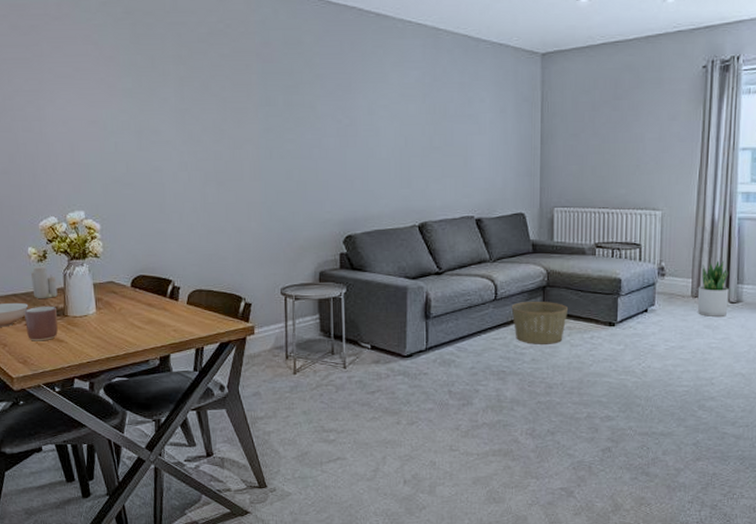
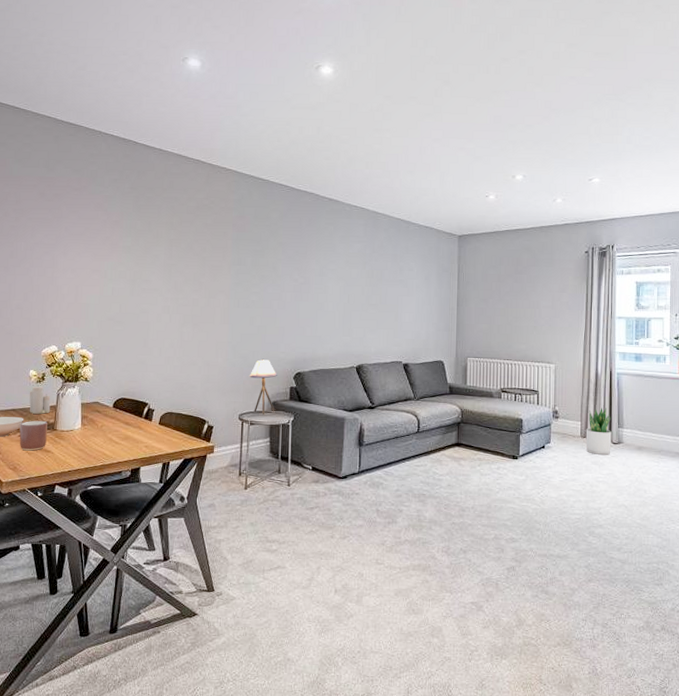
table lamp: none [289,220,324,288] -> present [249,358,277,415]
basket: present [511,302,568,344] -> none [431,435,478,473]

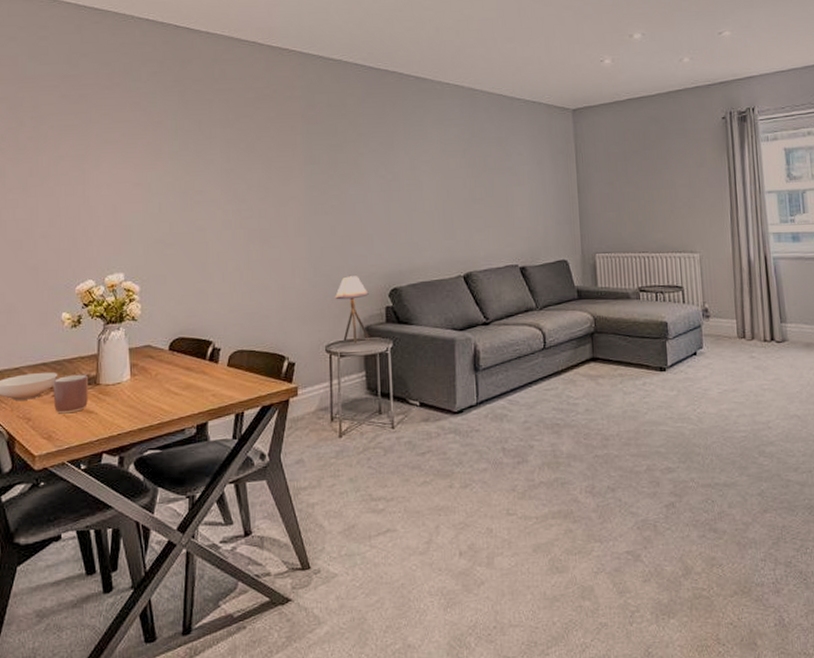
candle: present [29,384,51,414] -> none [64,329,90,367]
planter: present [585,407,611,455] -> none [743,300,775,357]

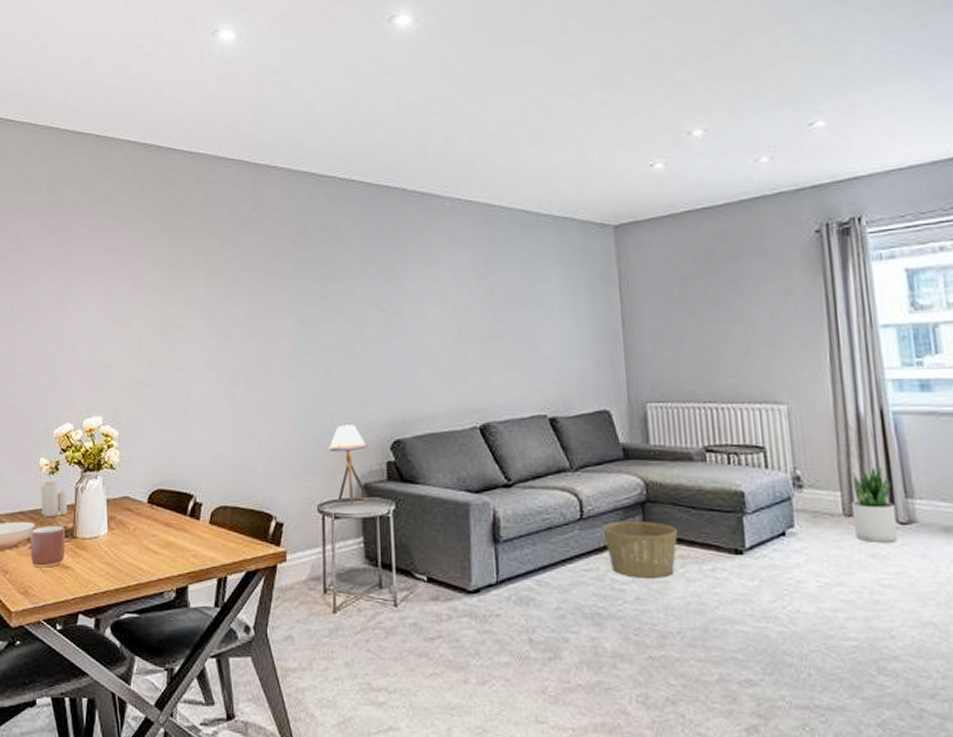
candle: none [64,329,90,367] -> present [41,476,68,517]
basket: none [561,348,618,394] -> present [602,522,678,578]
planter: none [743,300,775,357] -> present [850,467,898,542]

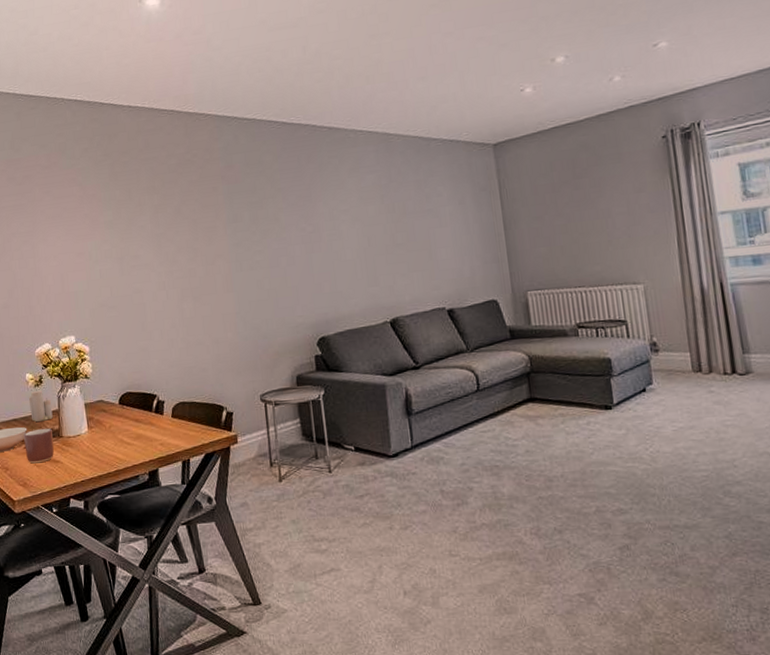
table lamp: present [327,423,368,504] -> none [265,326,301,393]
basket: present [602,522,678,578] -> none [496,388,558,435]
planter: present [850,467,898,542] -> none [698,330,737,392]

